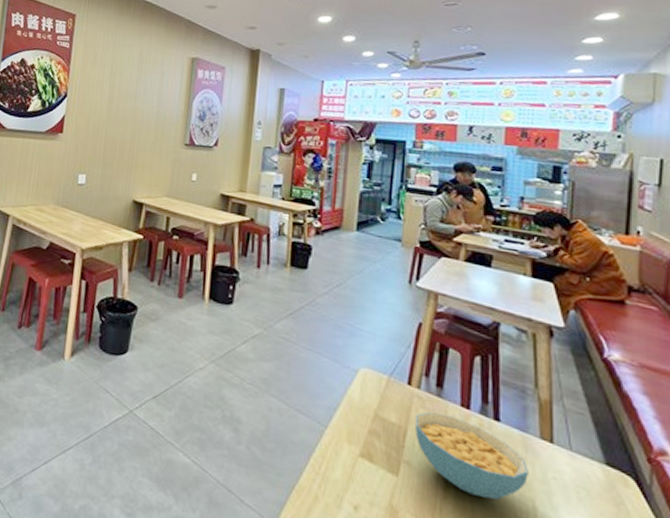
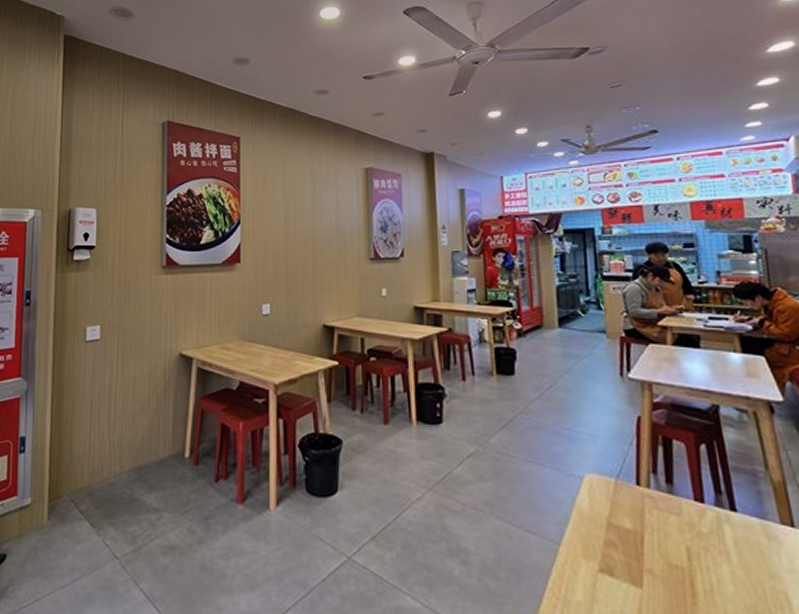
cereal bowl: present [414,411,528,500] -> none [649,511,776,598]

